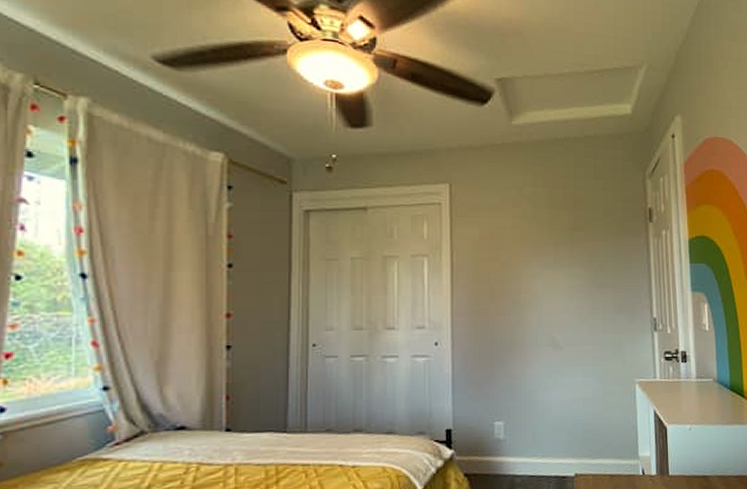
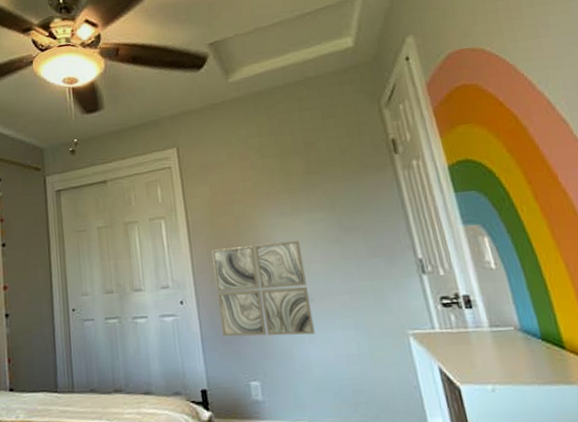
wall art: none [473,291,559,380] -> present [212,240,315,337]

